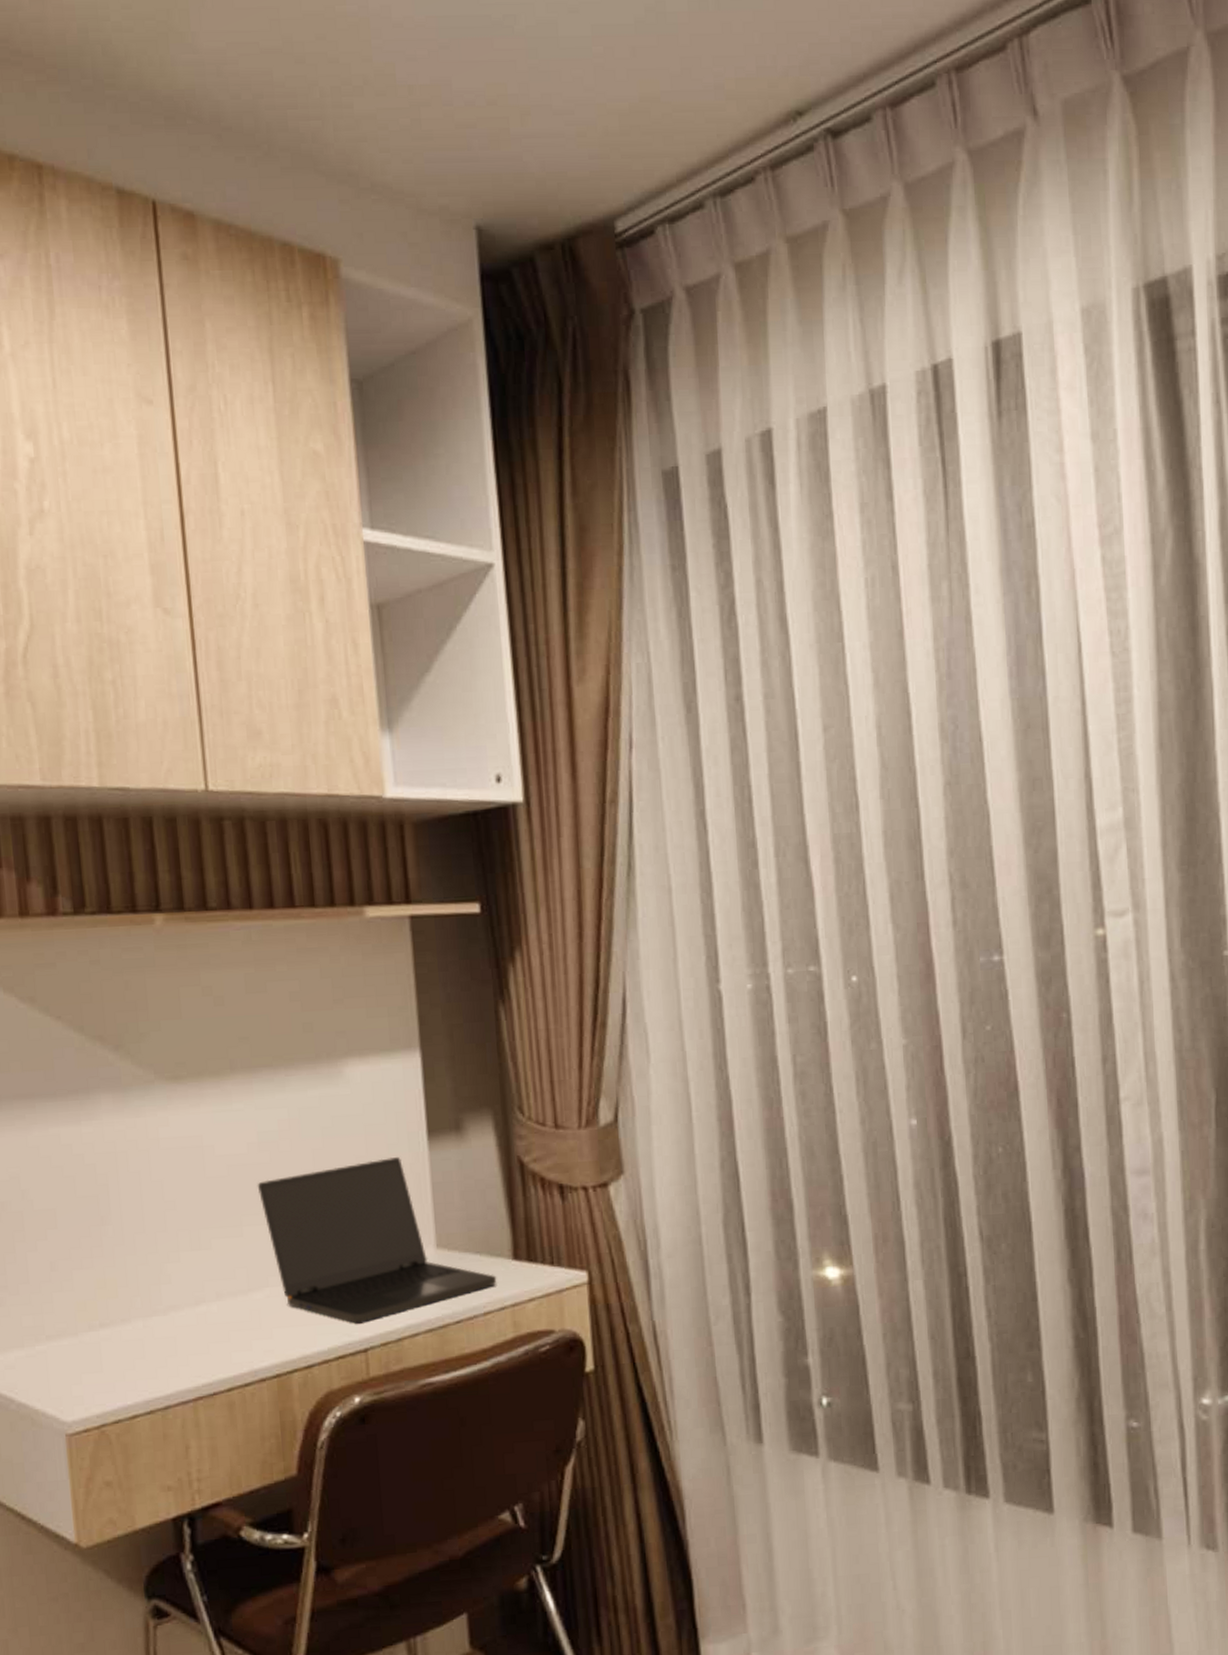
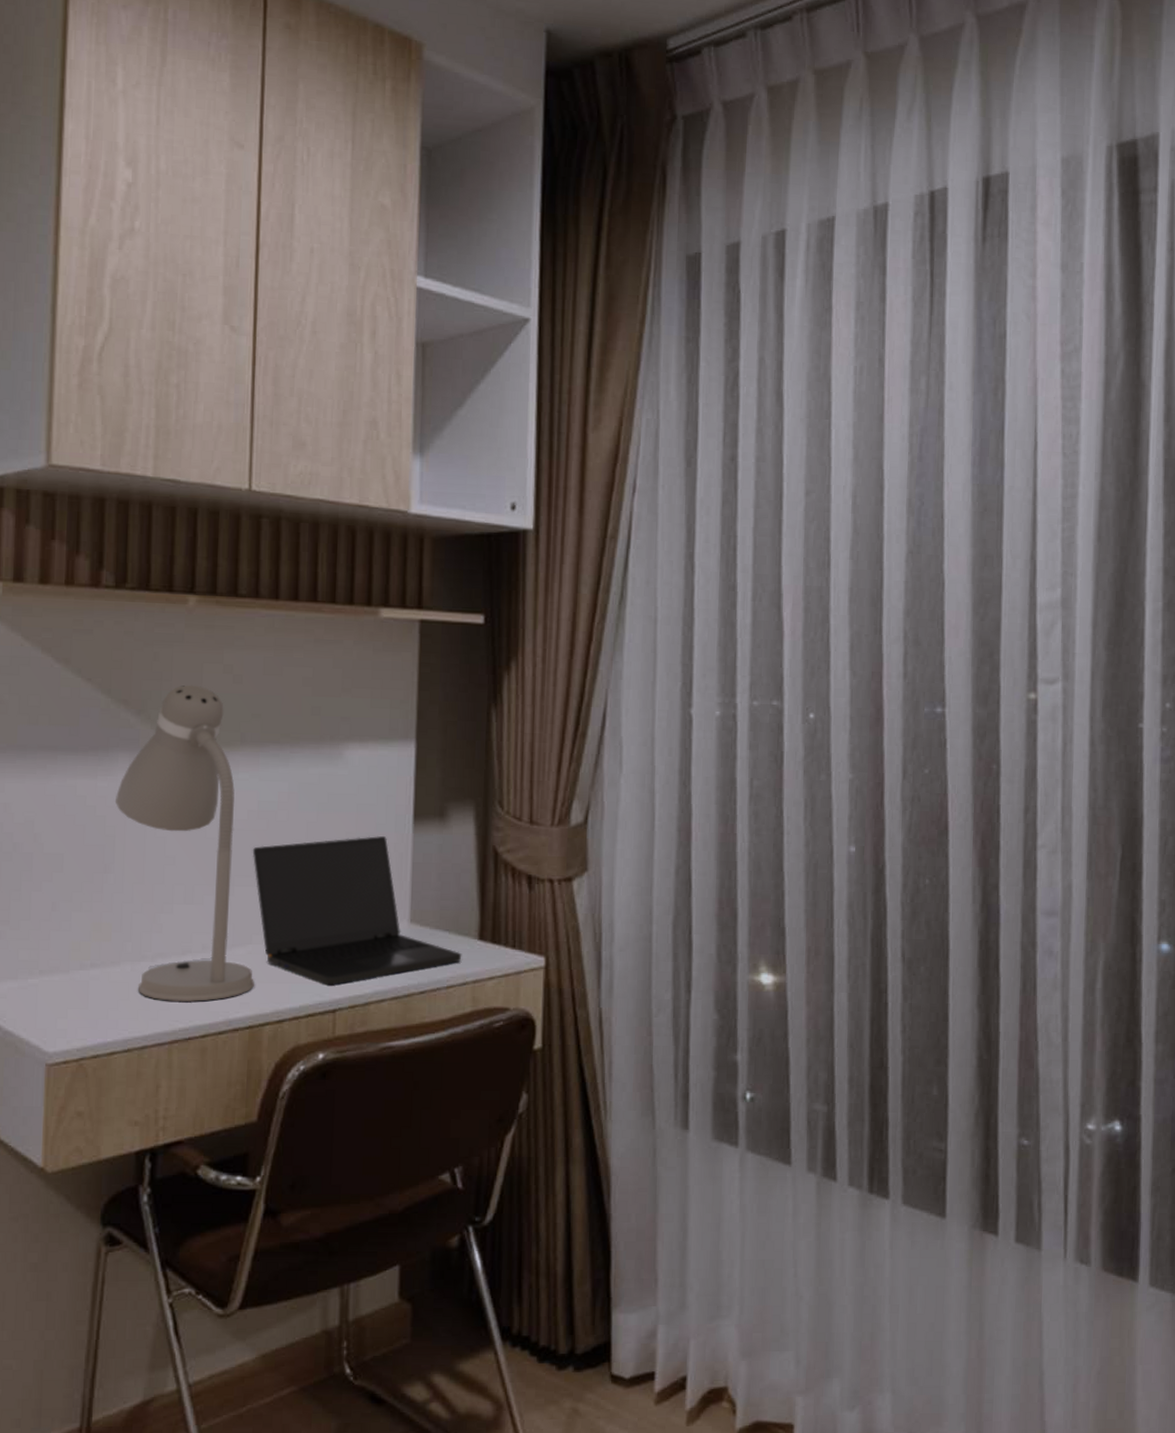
desk lamp: none [103,1012,277,1356] -> present [114,685,254,1003]

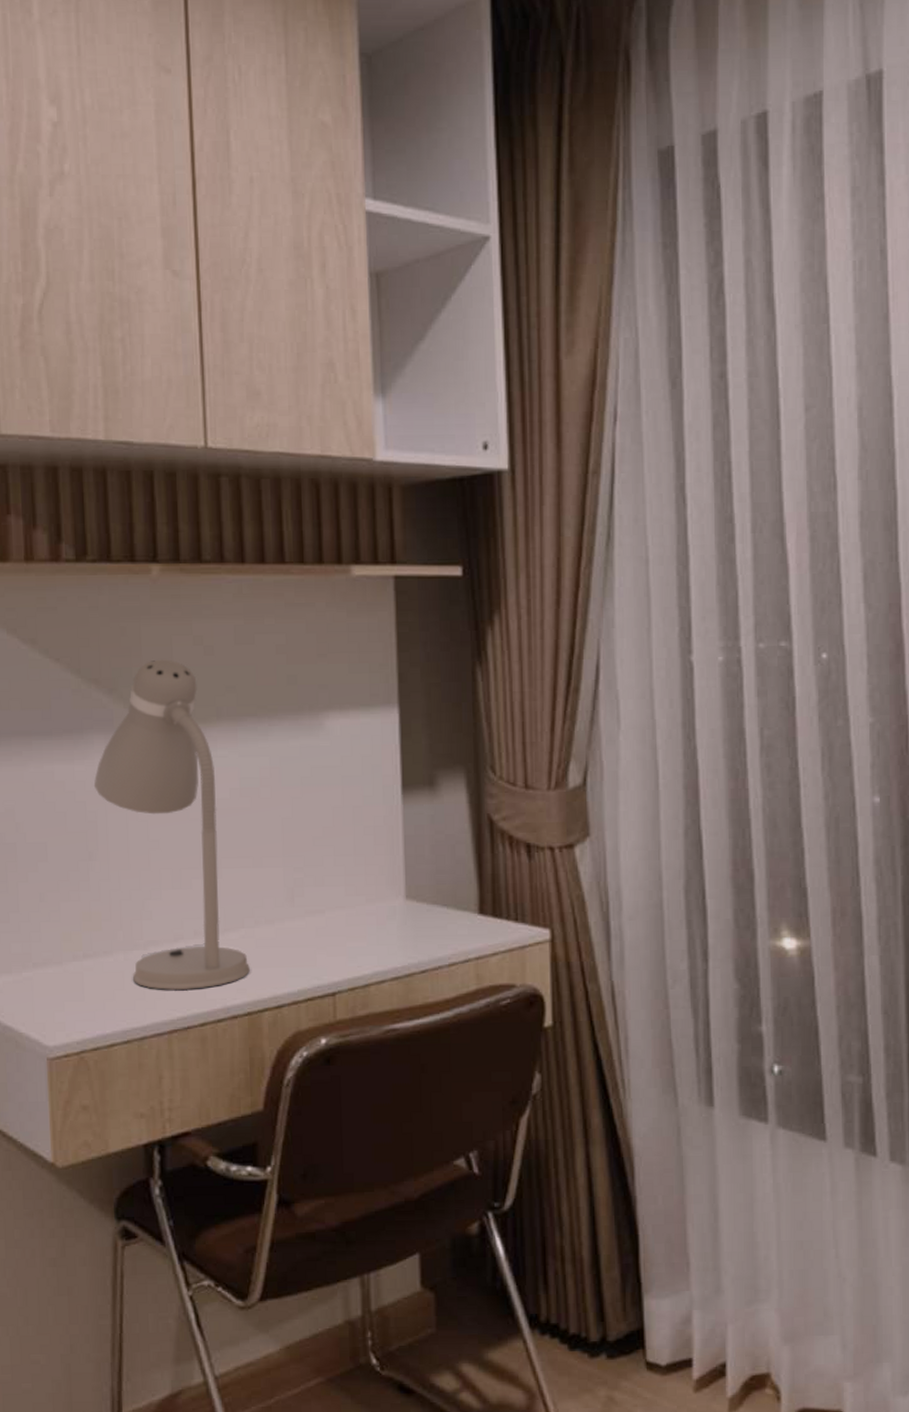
laptop: present [252,836,462,986] -> none [237,809,463,968]

